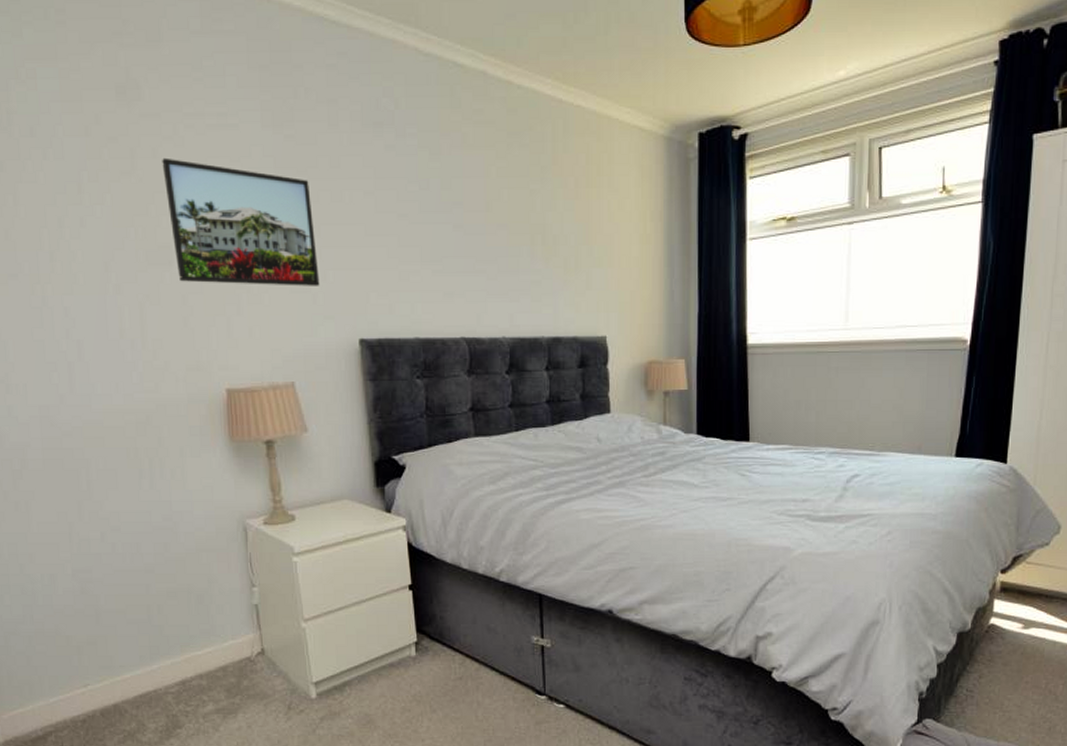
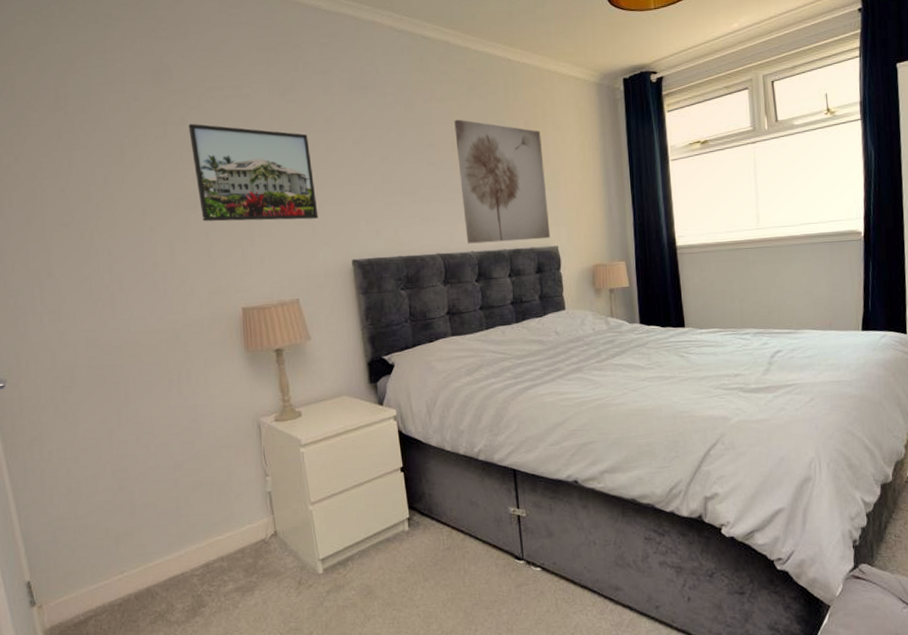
wall art: none [489,172,598,328] -> present [454,119,551,244]

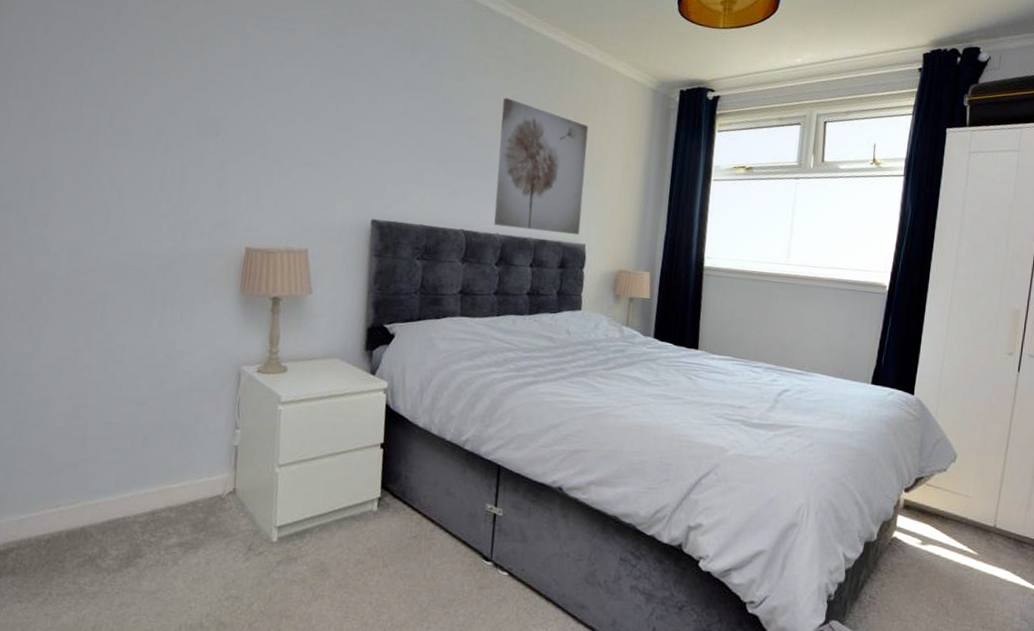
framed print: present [188,123,318,222] -> none [222,47,350,170]

